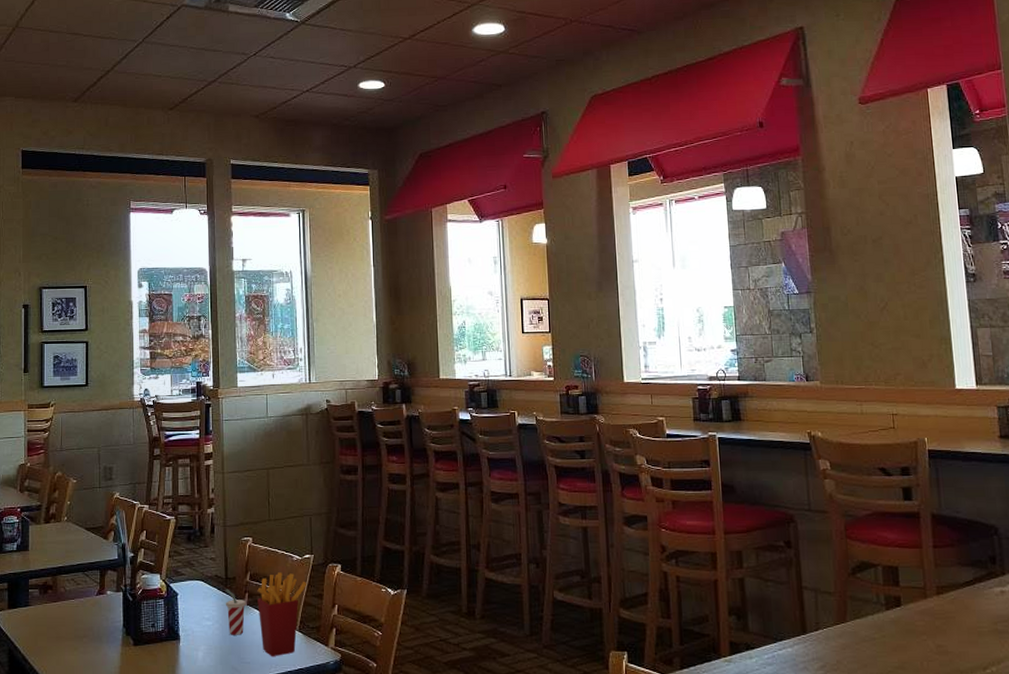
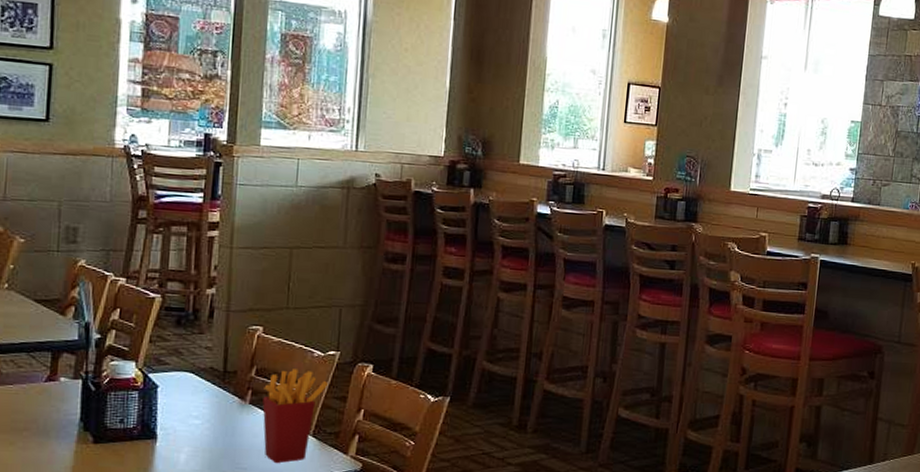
beverage cup: present [225,589,246,635] -> none [221,384,248,437]

